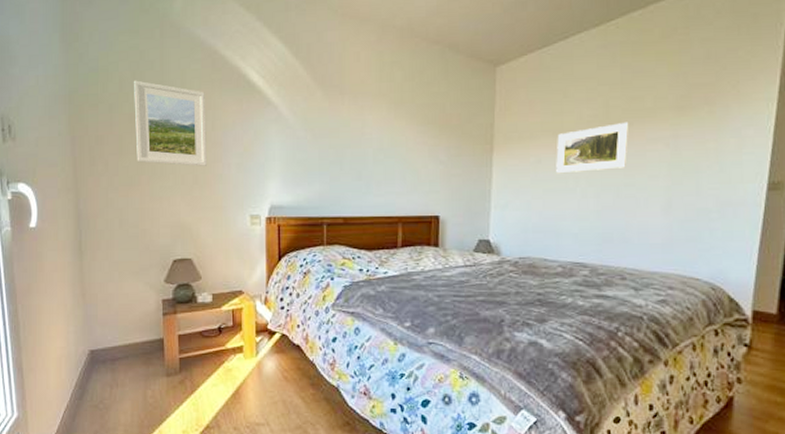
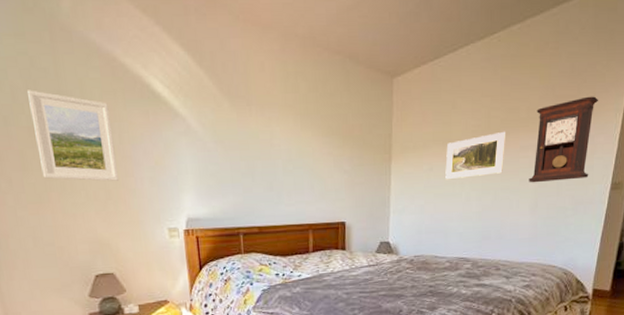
pendulum clock: none [659,84,744,180] -> present [529,96,599,183]

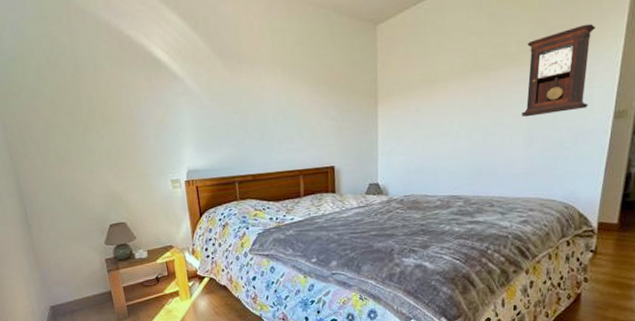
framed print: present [27,90,118,181] -> none [50,65,127,142]
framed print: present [445,131,506,180] -> none [432,67,496,120]

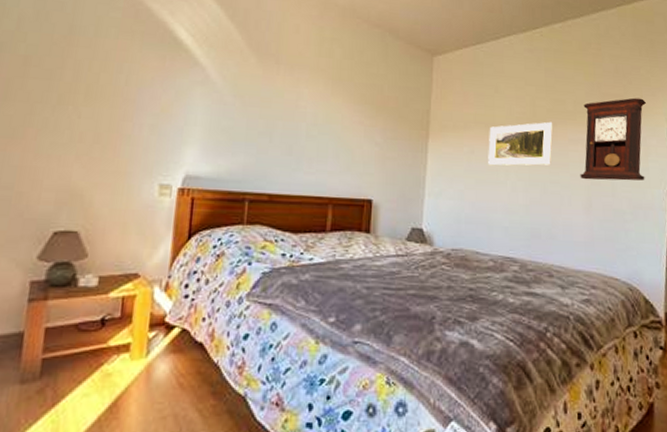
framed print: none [432,67,496,120] -> present [488,121,553,166]

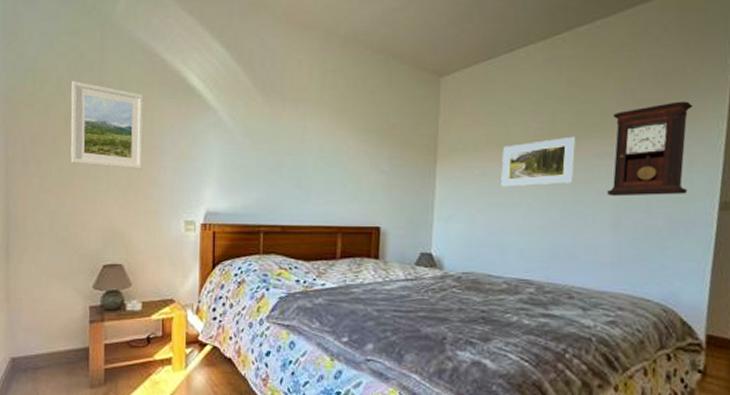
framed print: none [25,20,123,124] -> present [70,81,144,169]

